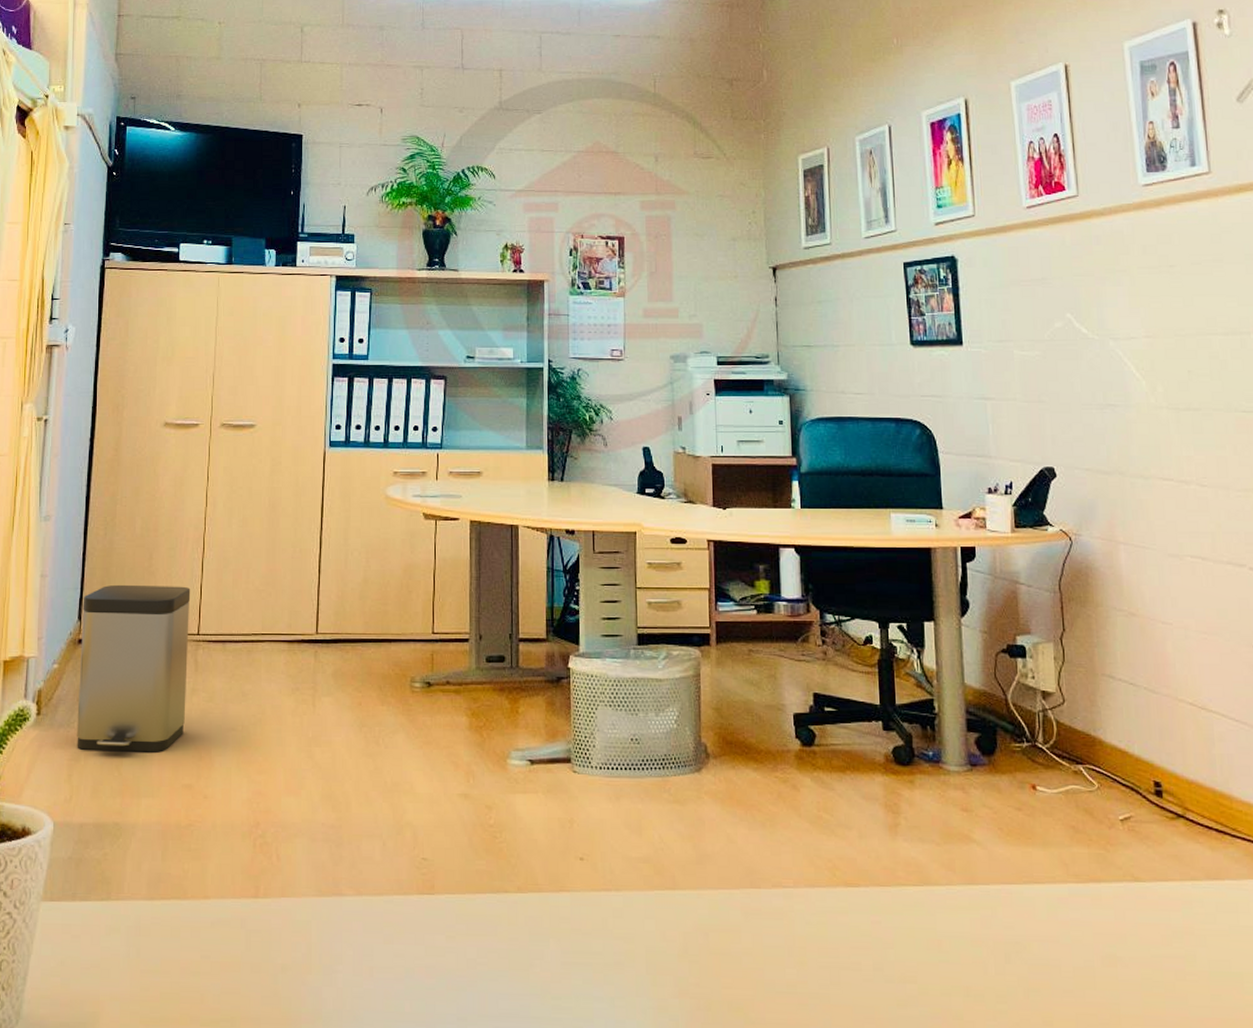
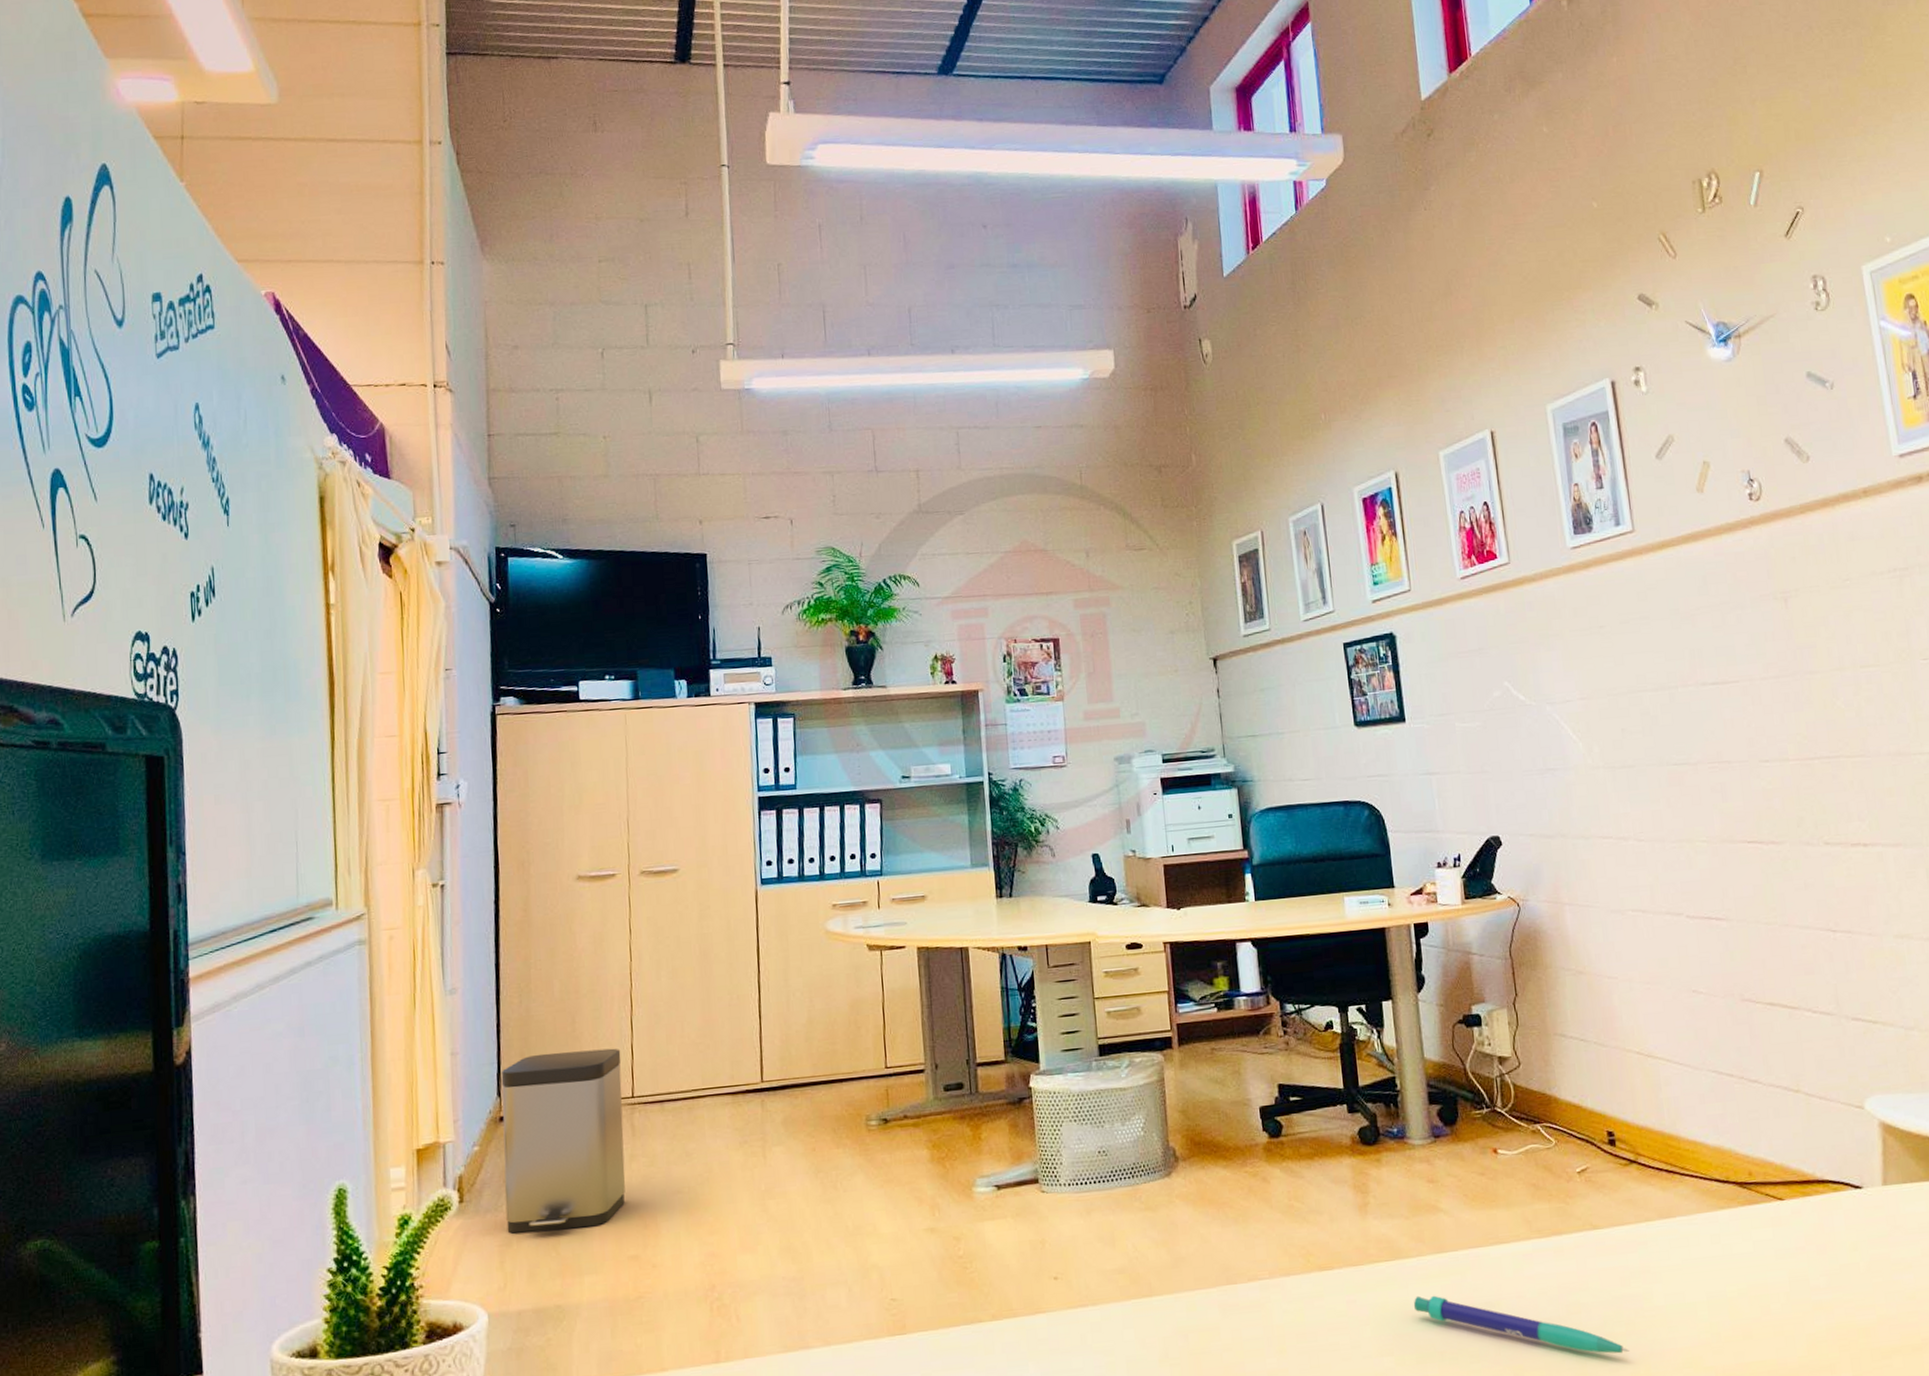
pen: none [940,925,1167,1016] -> present [1413,1295,1629,1354]

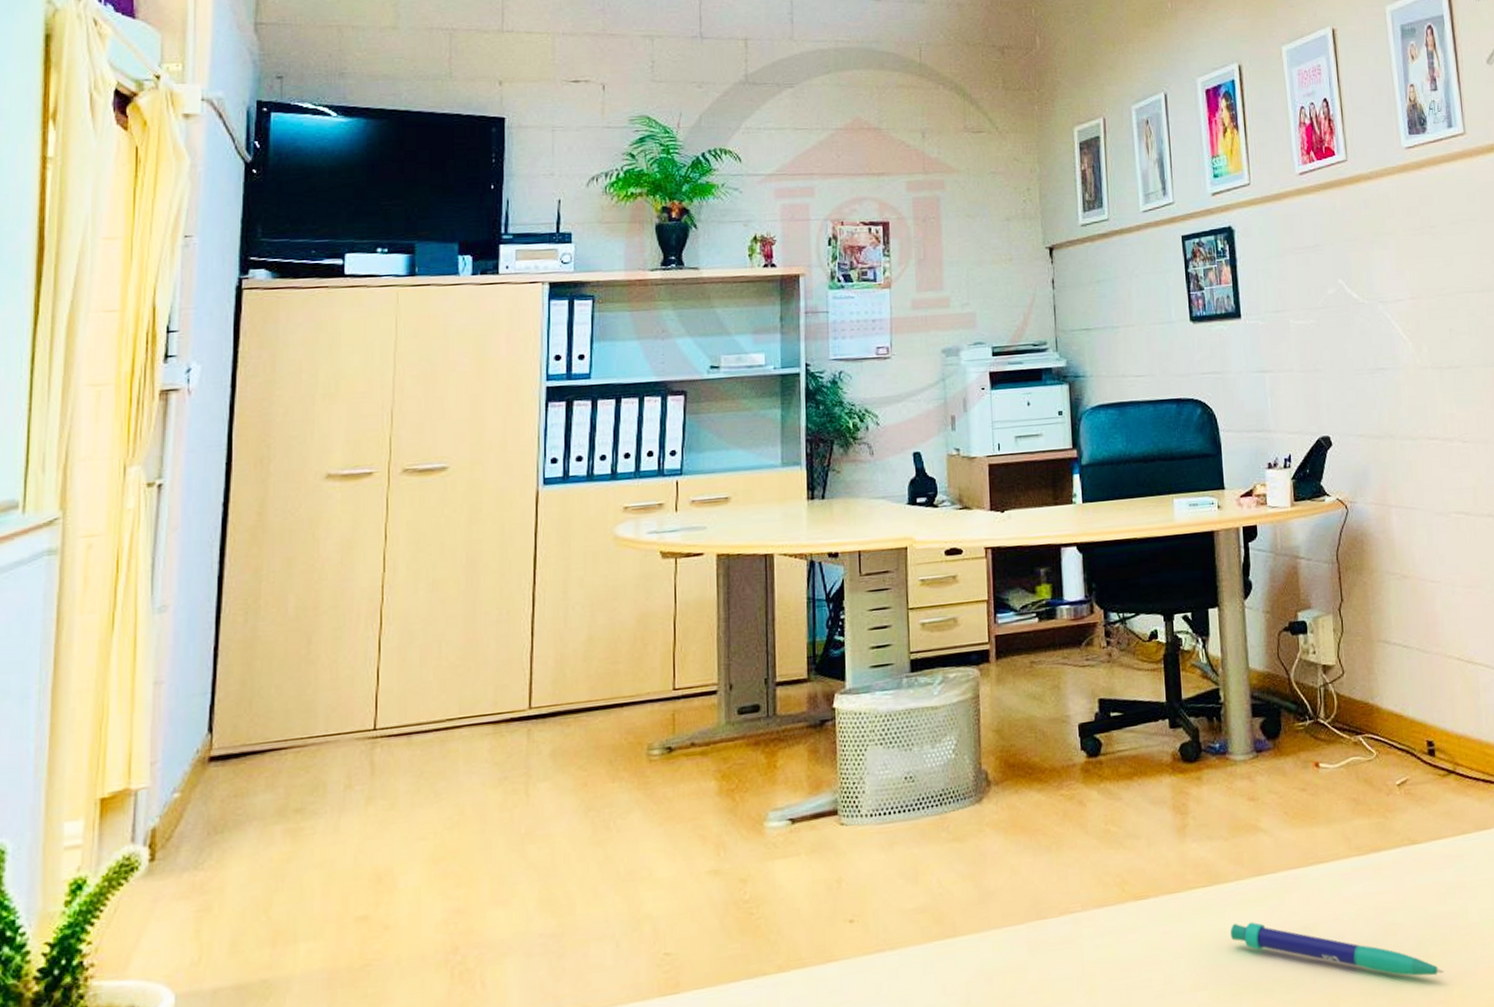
pedal bin: present [501,1048,626,1234] -> none [207,672,364,896]

